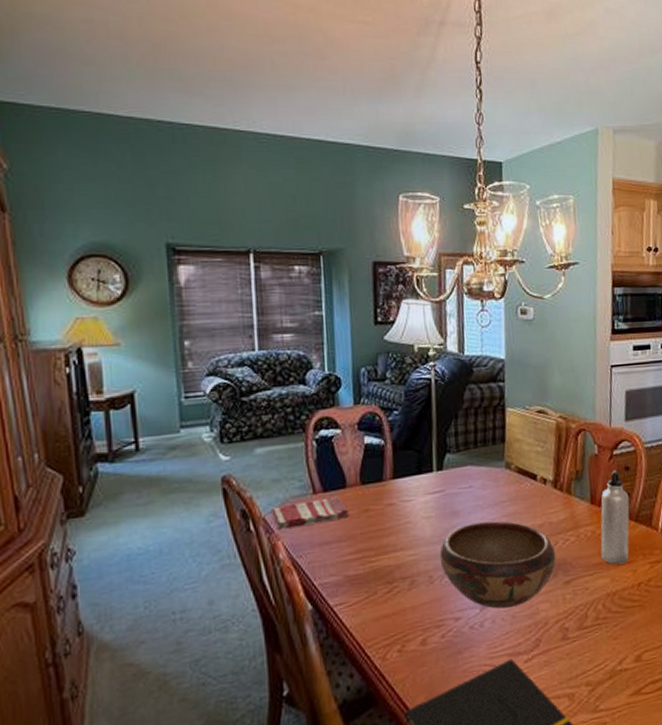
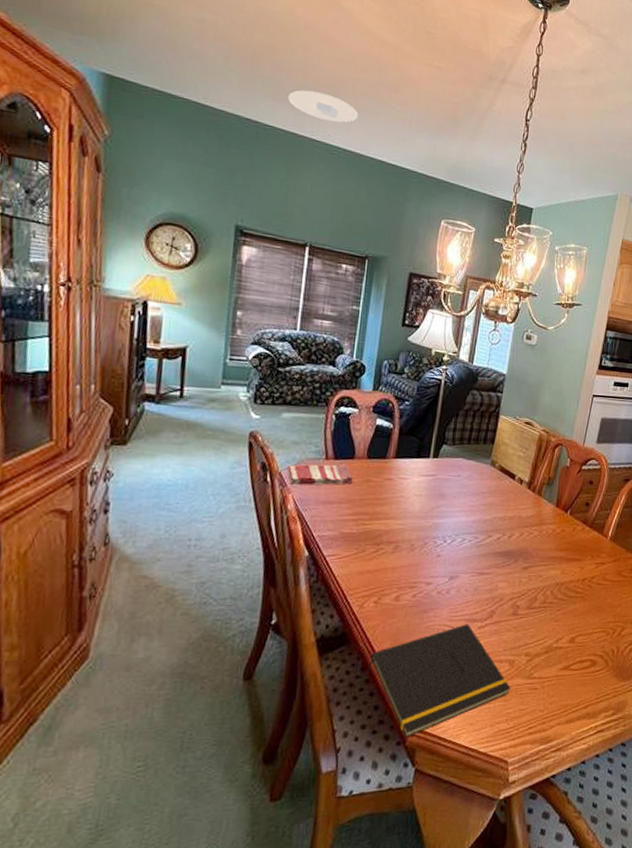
recessed light: none [200,76,284,106] -> present [287,90,358,123]
decorative bowl: present [439,521,556,609] -> none [422,507,520,581]
water bottle: present [600,470,630,565] -> none [557,482,589,561]

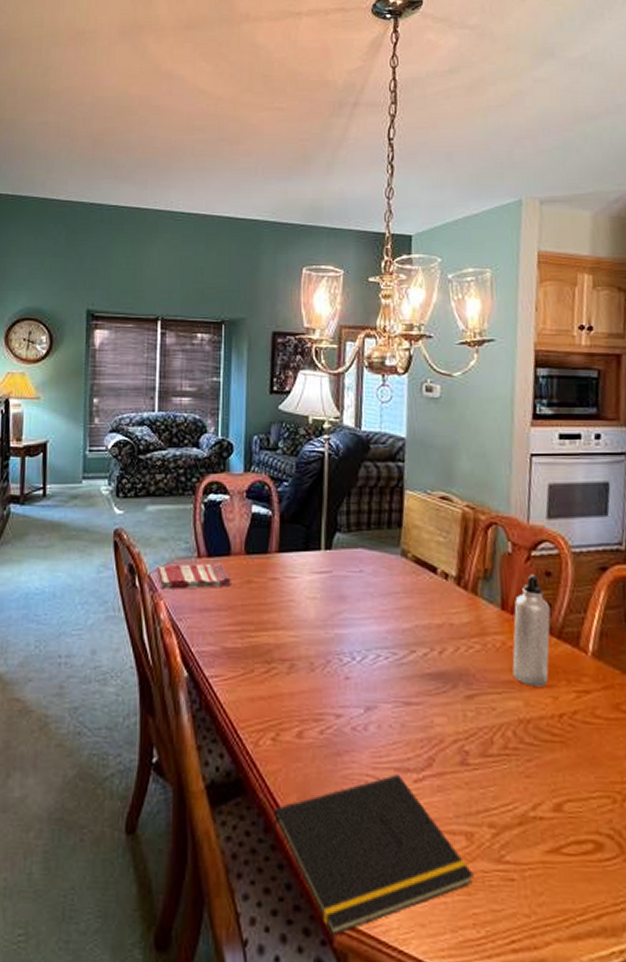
recessed light: present [287,90,358,123] -> none [128,162,200,188]
water bottle: none [557,482,589,561] -> present [512,574,551,687]

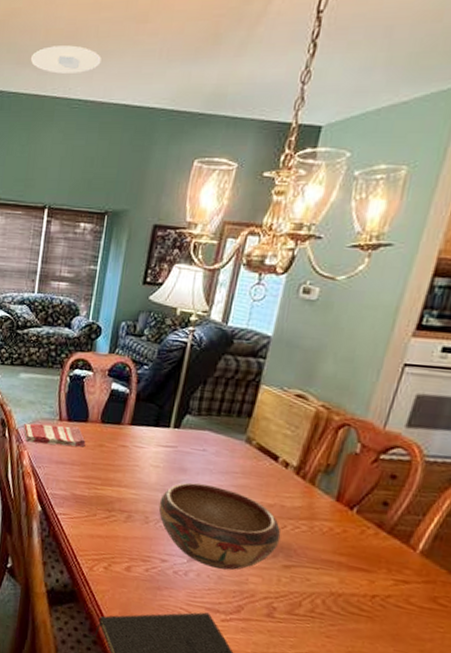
recessed light: none [128,162,200,188] -> present [30,45,101,74]
decorative bowl: none [323,612,457,714] -> present [158,482,281,570]
water bottle: present [512,574,551,687] -> none [334,475,388,571]

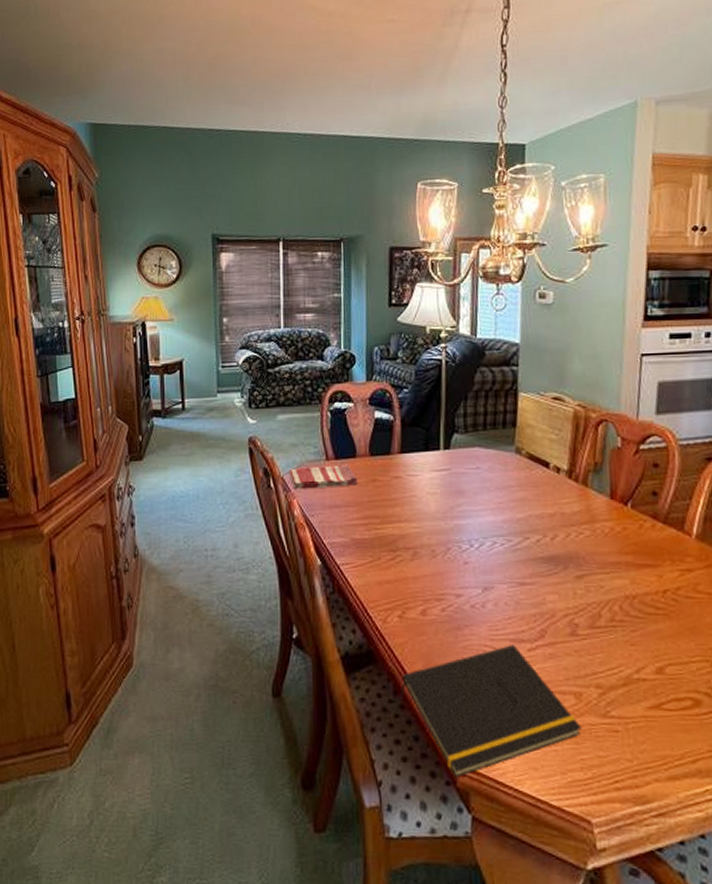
recessed light: present [30,45,101,74] -> none [244,83,314,111]
decorative bowl: present [158,482,281,570] -> none [443,505,568,593]

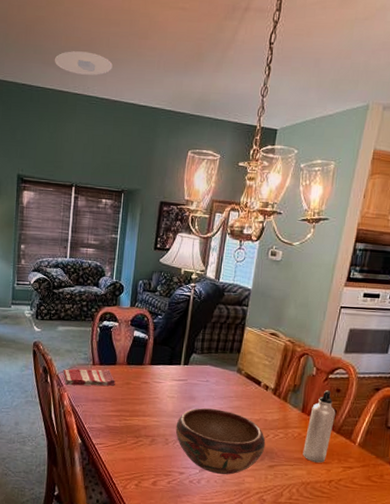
recessed light: none [244,83,314,111] -> present [54,51,113,75]
decorative bowl: none [443,505,568,593] -> present [175,408,266,475]
water bottle: none [620,466,657,567] -> present [302,390,336,463]

